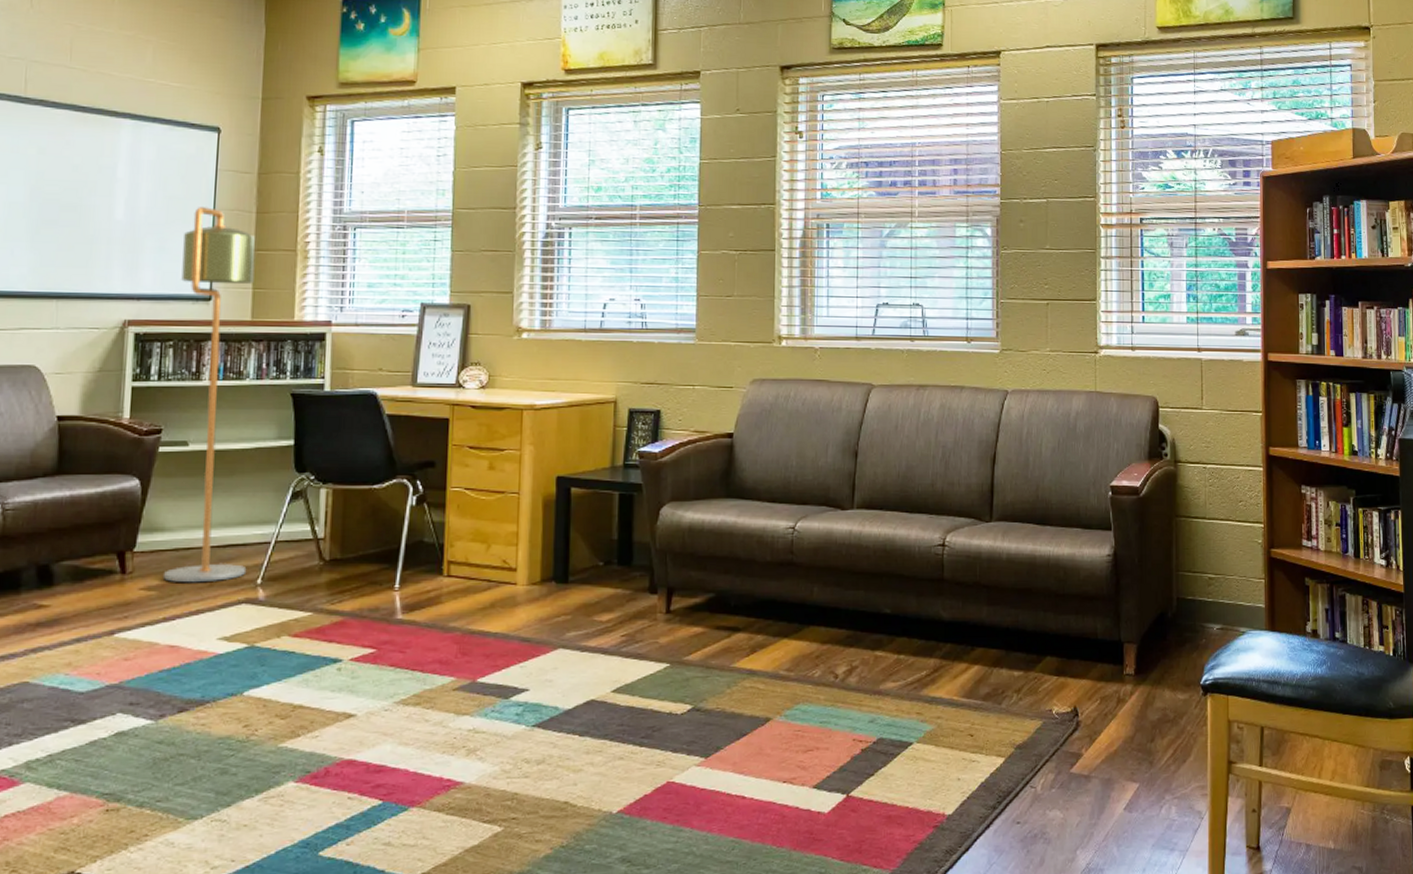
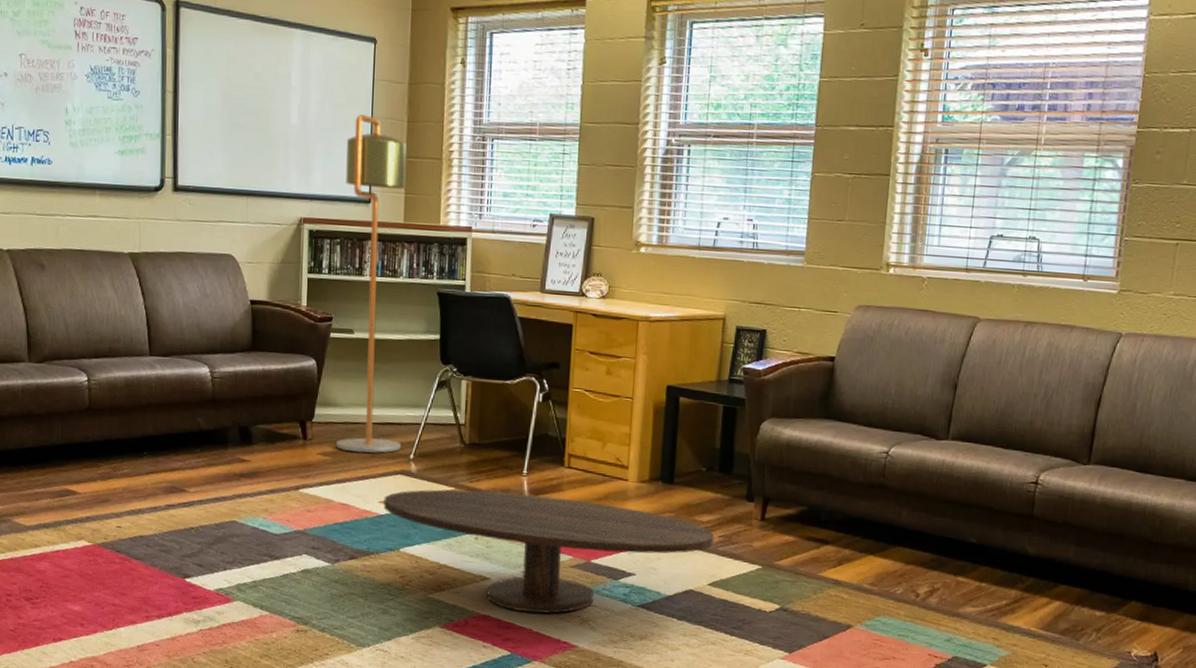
coffee table: none [223,611,617,751] -> present [383,489,715,614]

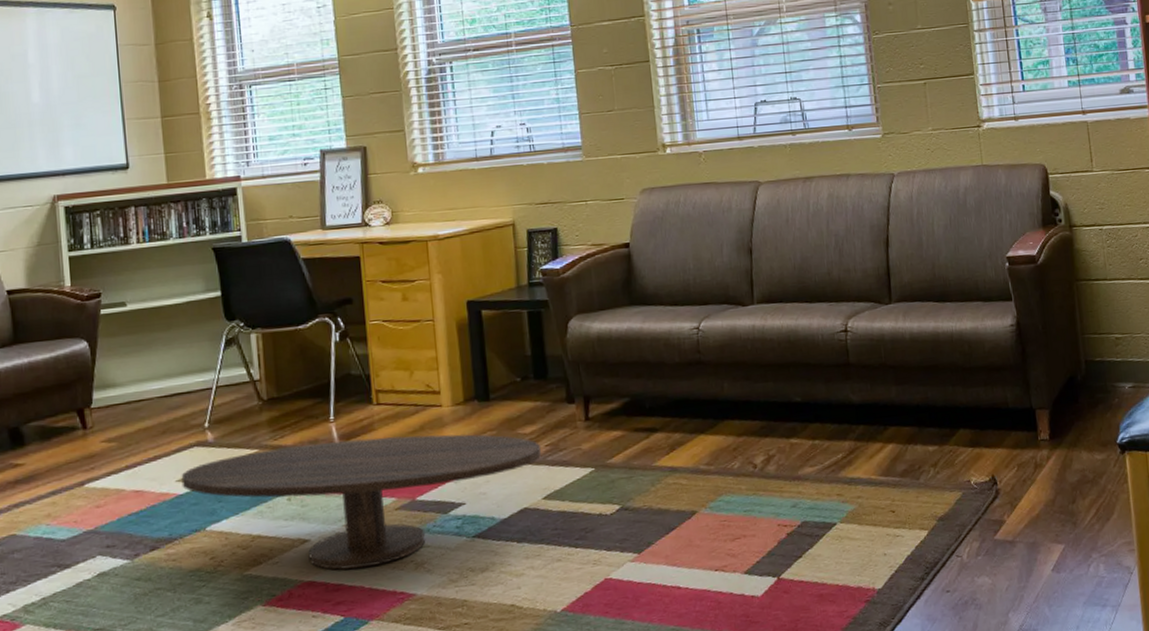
floor lamp: present [335,115,407,454] -> none [95,81,194,433]

